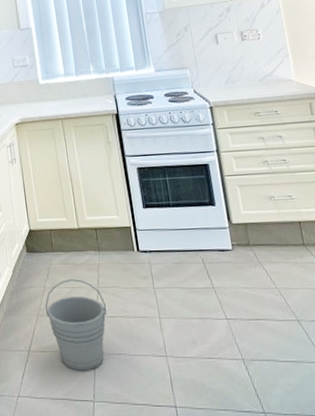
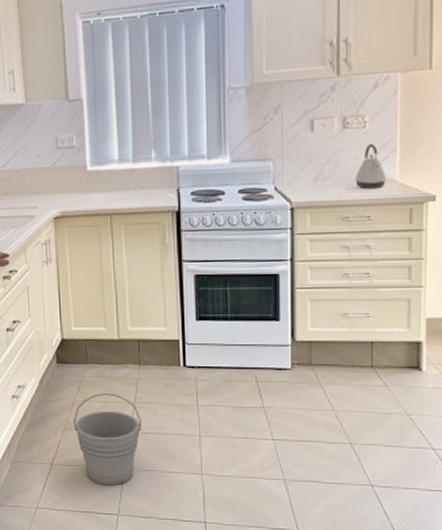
kettle: none [259,51,286,88] -> present [355,143,387,188]

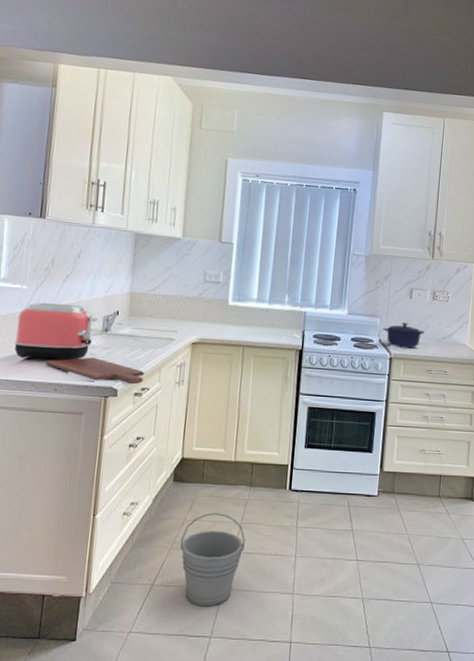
cooking pot: none [279,163,335,195] -> present [383,322,425,349]
kettle: present [355,143,387,188] -> none [438,314,461,350]

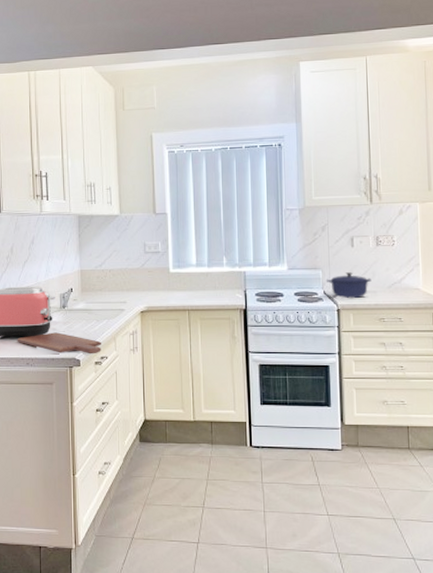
bucket: present [180,513,245,607] -> none [152,470,213,559]

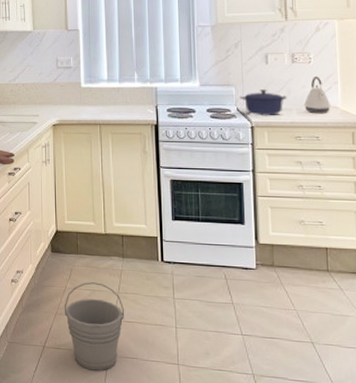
bucket: none [152,470,213,559] -> present [64,282,124,371]
kettle: none [388,258,413,295] -> present [304,76,332,113]

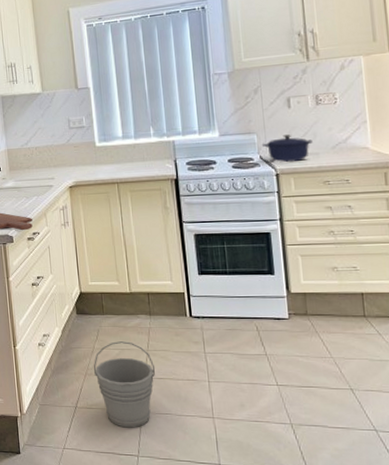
kettle: present [304,76,332,113] -> none [332,116,361,156]

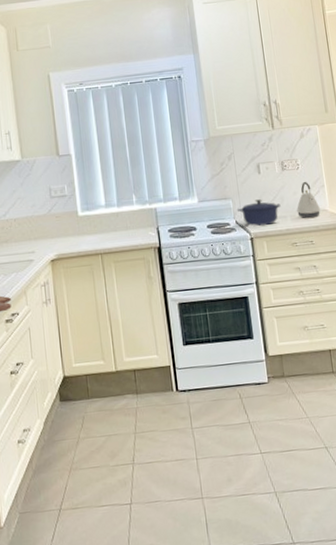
bucket: present [93,341,155,428] -> none [78,426,143,525]
kettle: none [332,116,361,156] -> present [297,181,321,218]

